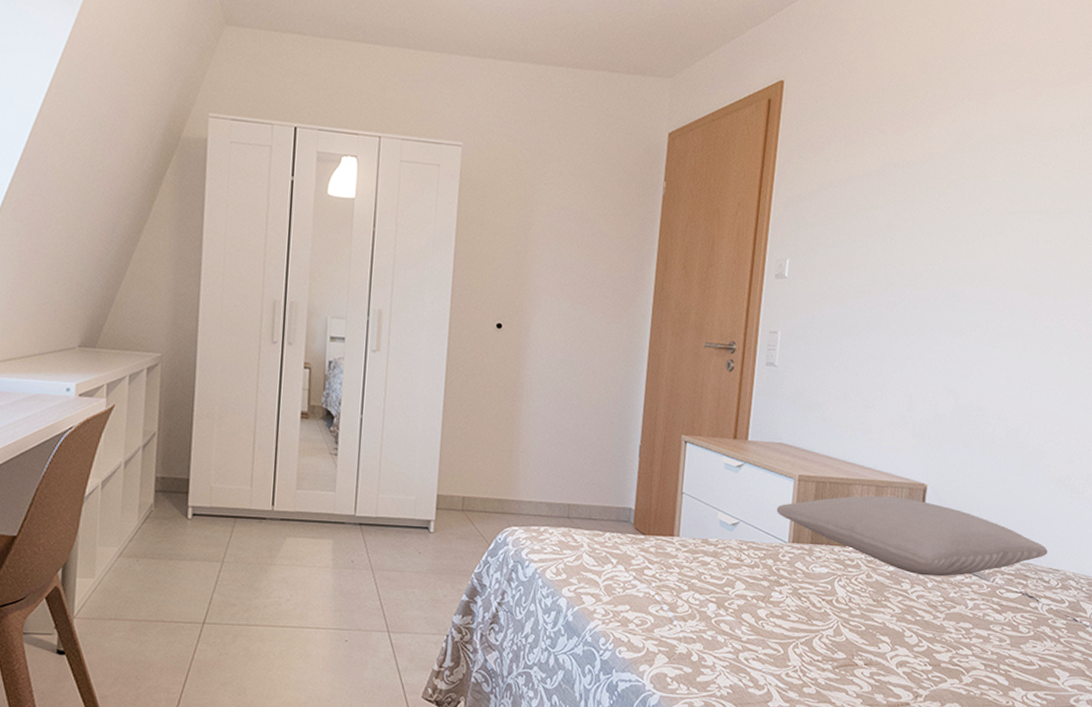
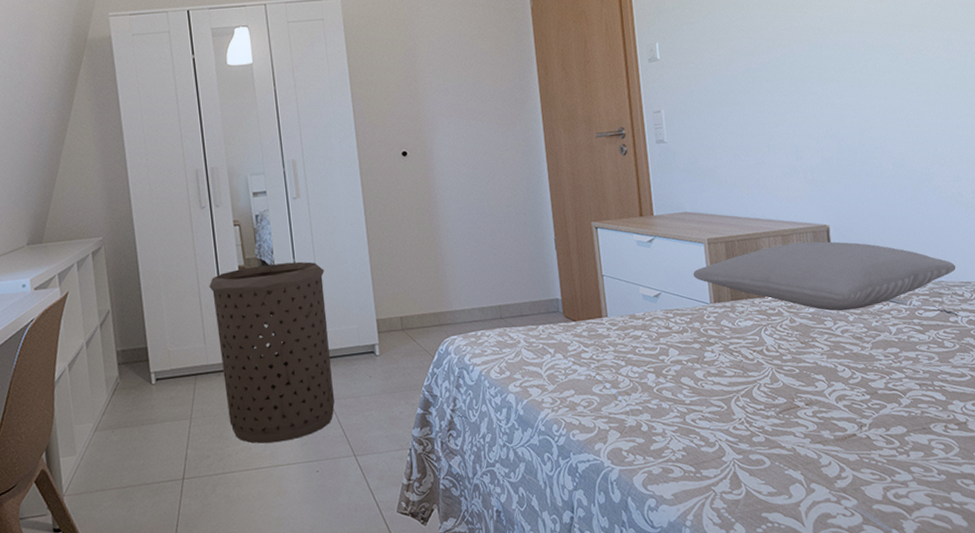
laundry basket: none [263,414,392,604] -> present [209,261,335,444]

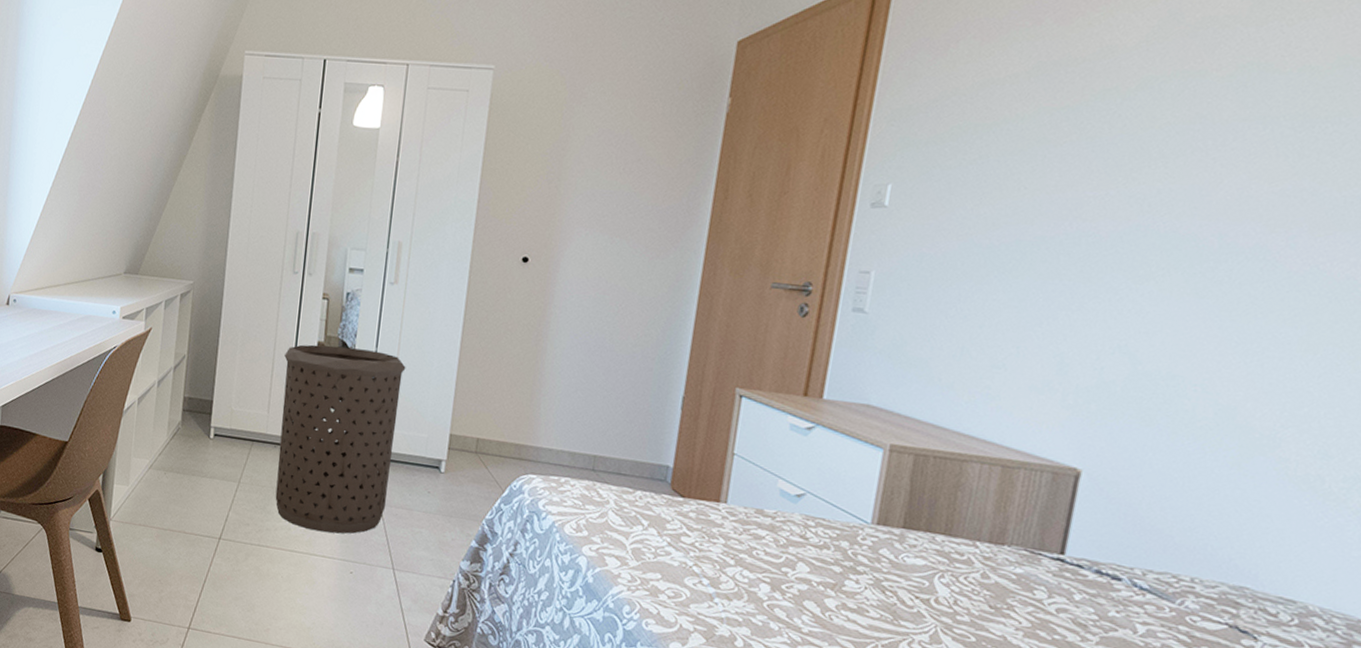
pillow: present [693,241,956,311] -> none [856,475,1277,591]

